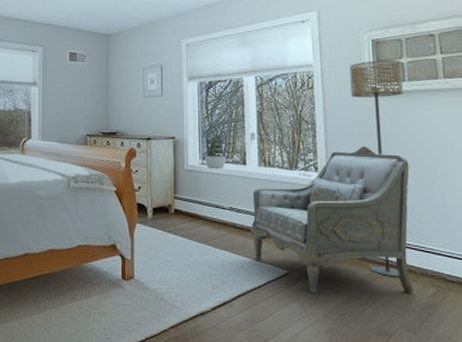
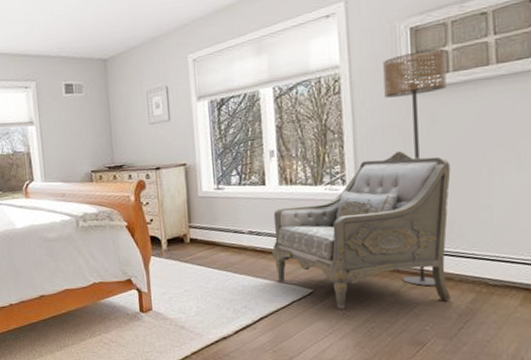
potted plant: present [202,131,226,170] -> none [216,153,243,193]

